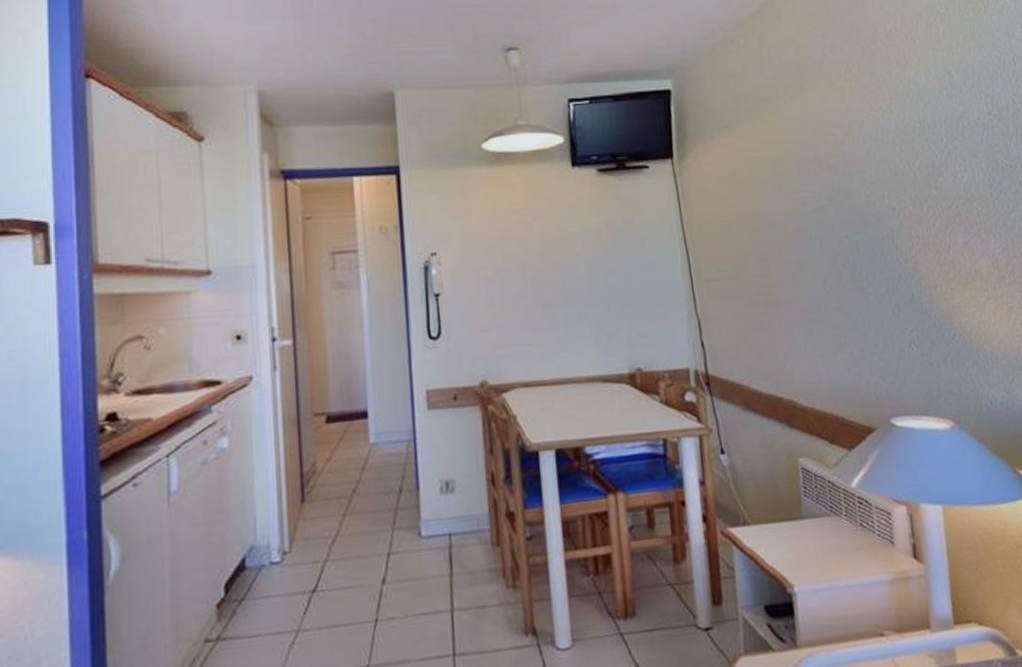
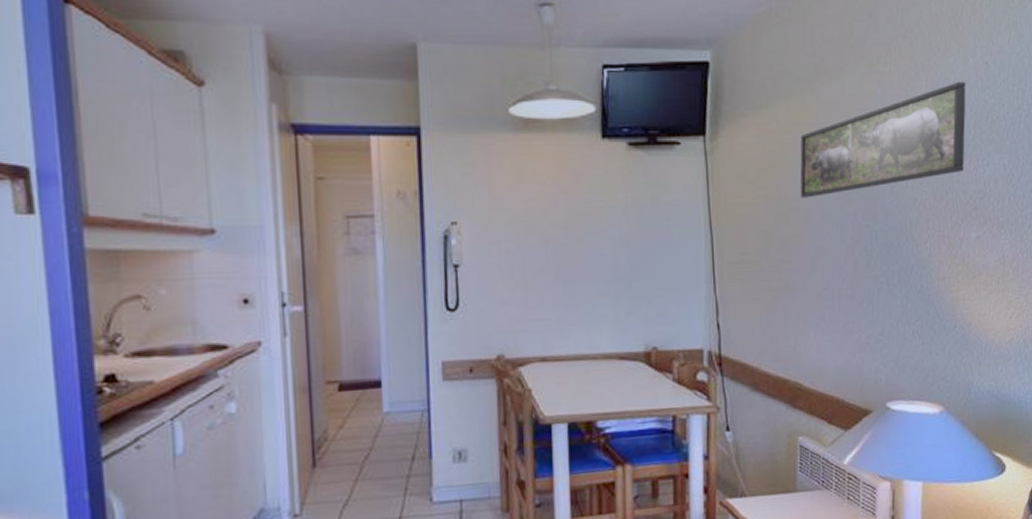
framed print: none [768,91,941,213] -> present [800,81,966,198]

